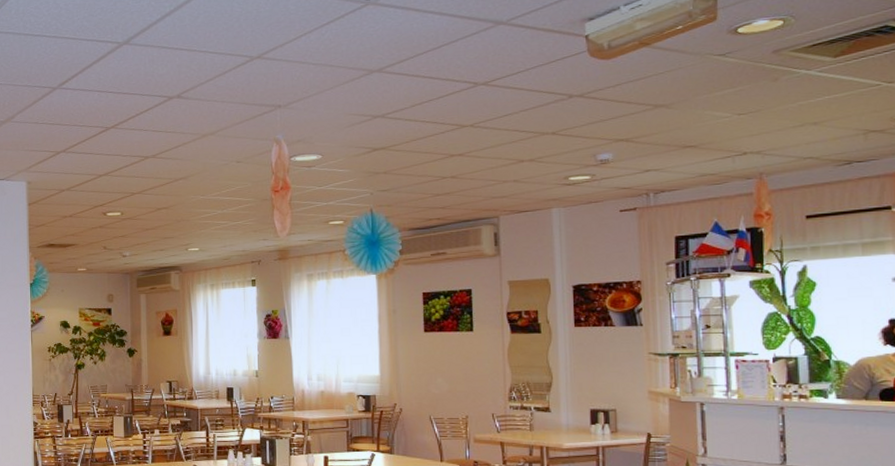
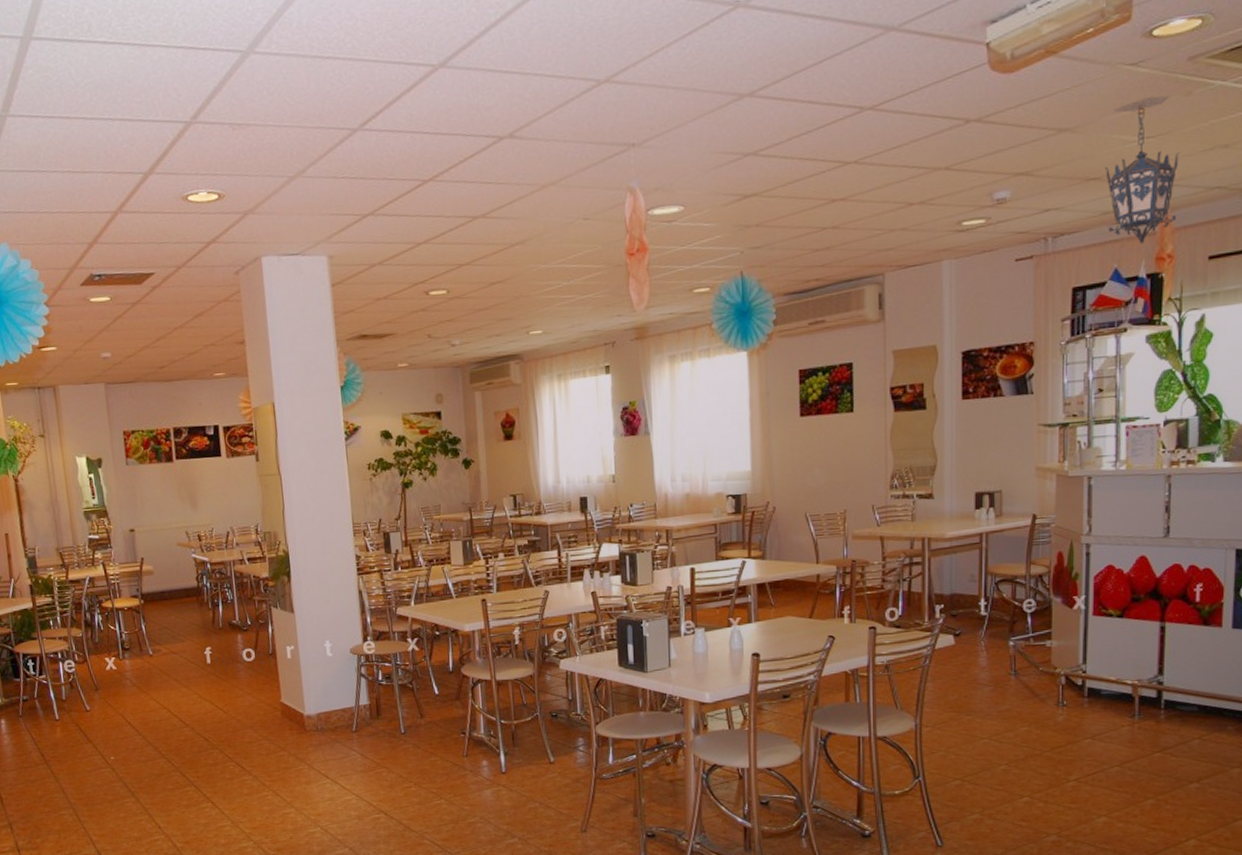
hanging lantern: none [699,81,772,203] -> present [1104,95,1180,245]

